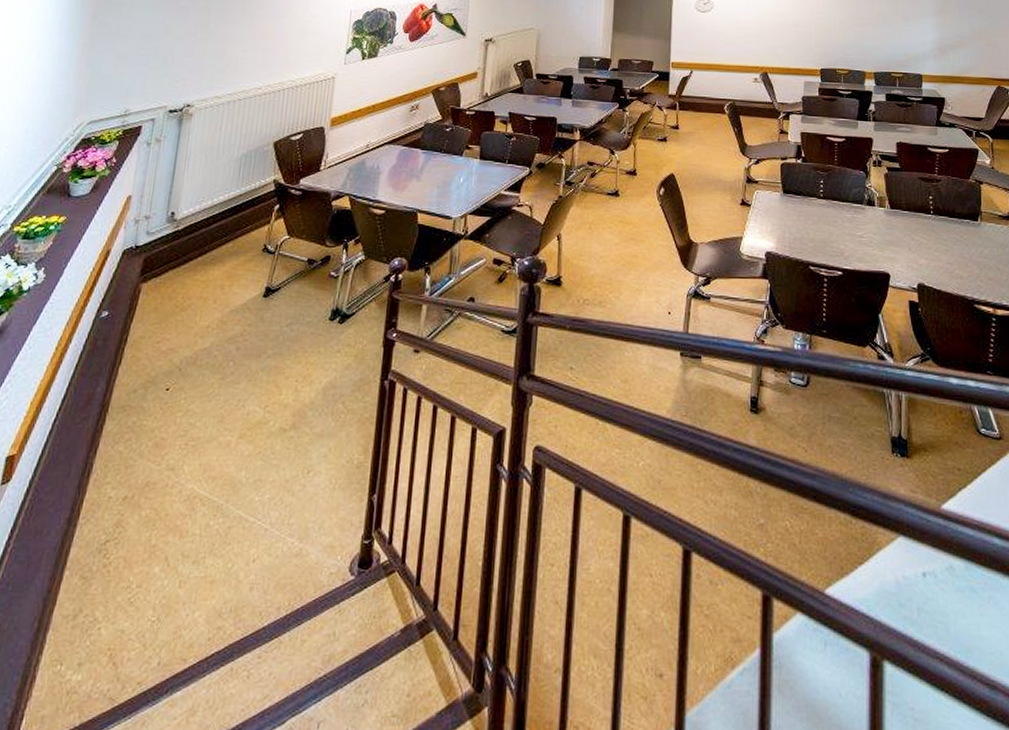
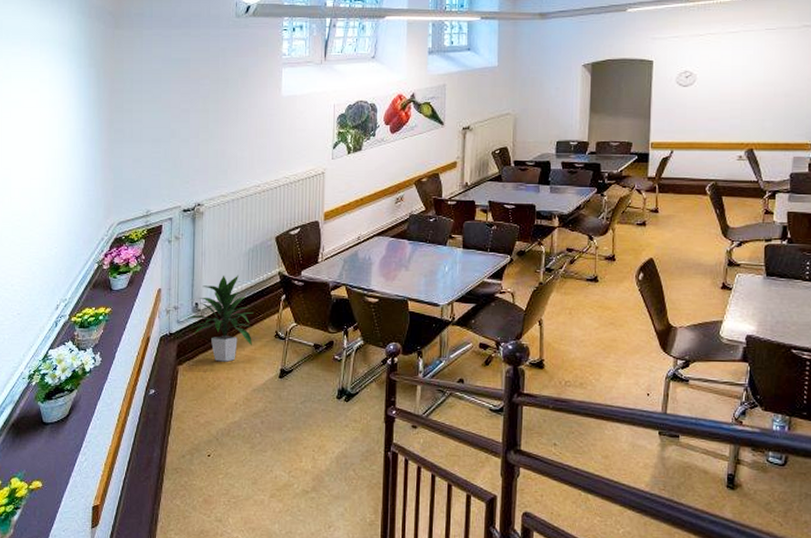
indoor plant: none [157,181,240,279] -> present [185,275,254,362]

